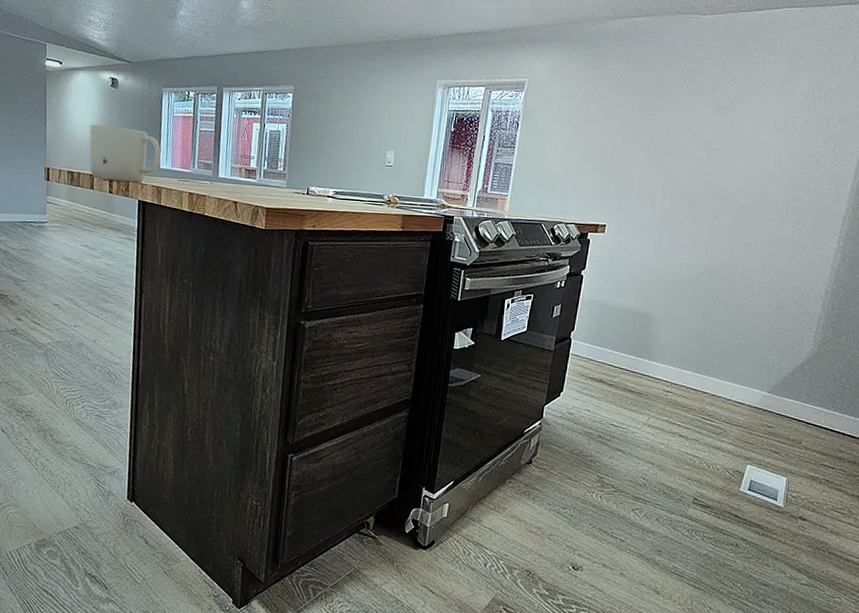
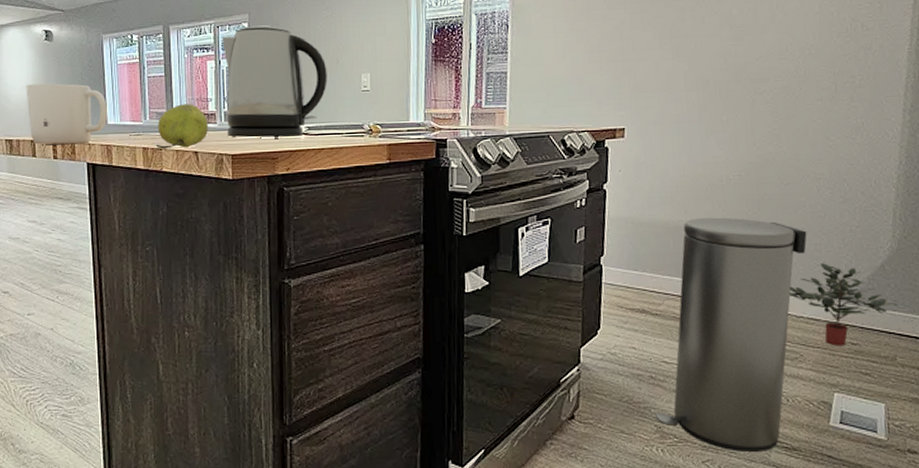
fruit: none [201,158,249,198] -> present [156,104,208,149]
kettle: none [264,96,358,200] -> present [222,25,327,138]
pedal bin: none [599,308,745,506] -> present [655,217,807,452]
potted plant: none [722,357,810,428] -> present [789,262,898,346]

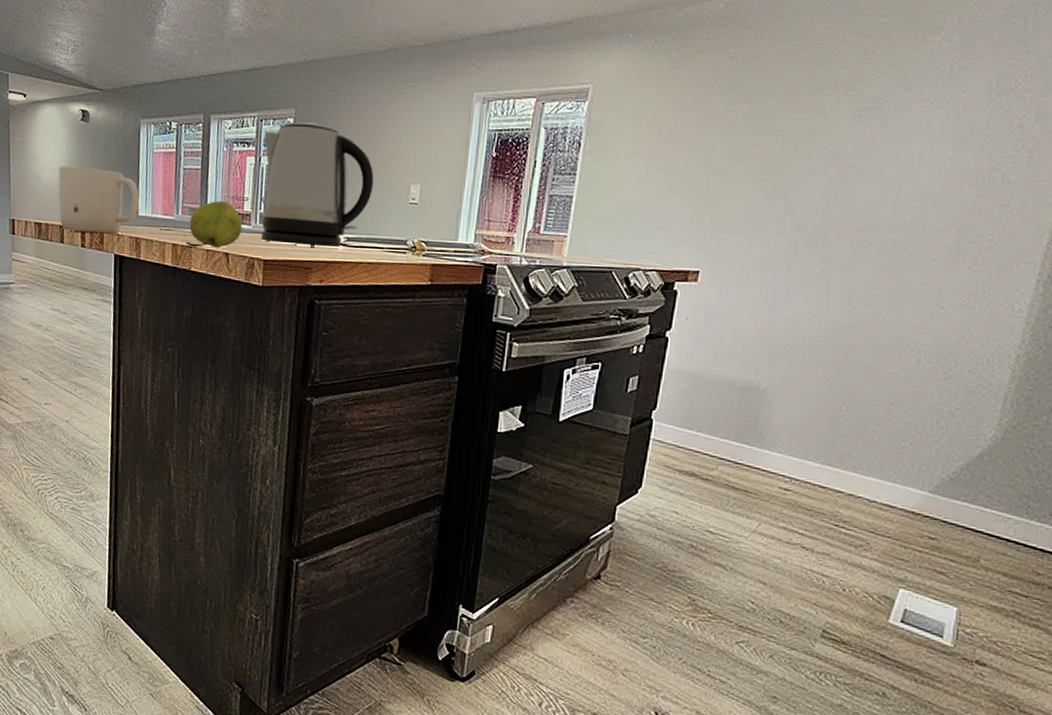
pedal bin: present [655,217,807,452] -> none [690,379,896,641]
potted plant: present [789,262,898,346] -> none [864,444,992,540]

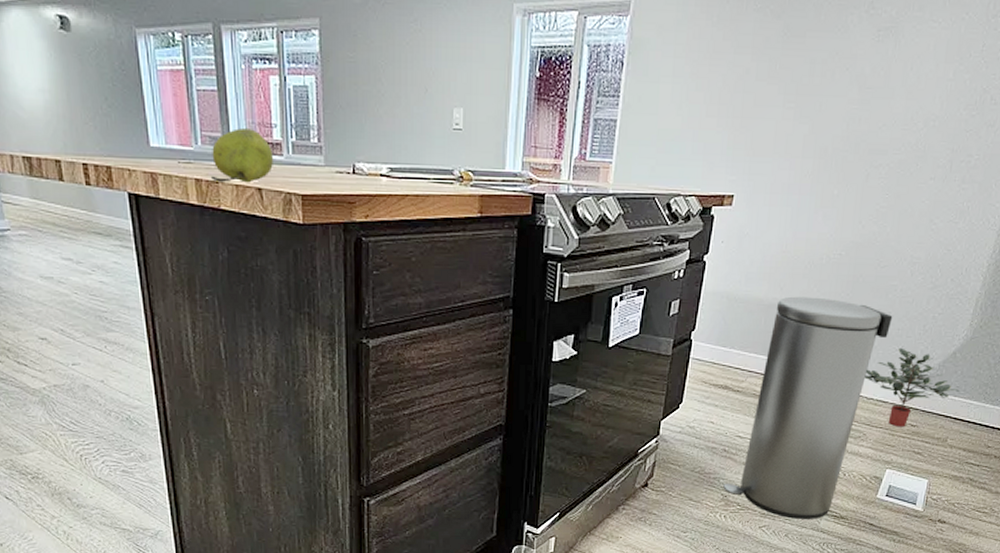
mug: present [58,166,139,235] -> none [41,86,149,169]
kettle: present [261,122,374,248] -> none [287,34,414,180]
pedal bin: none [690,379,896,641] -> present [723,296,893,519]
potted plant: none [864,444,992,540] -> present [864,347,960,427]

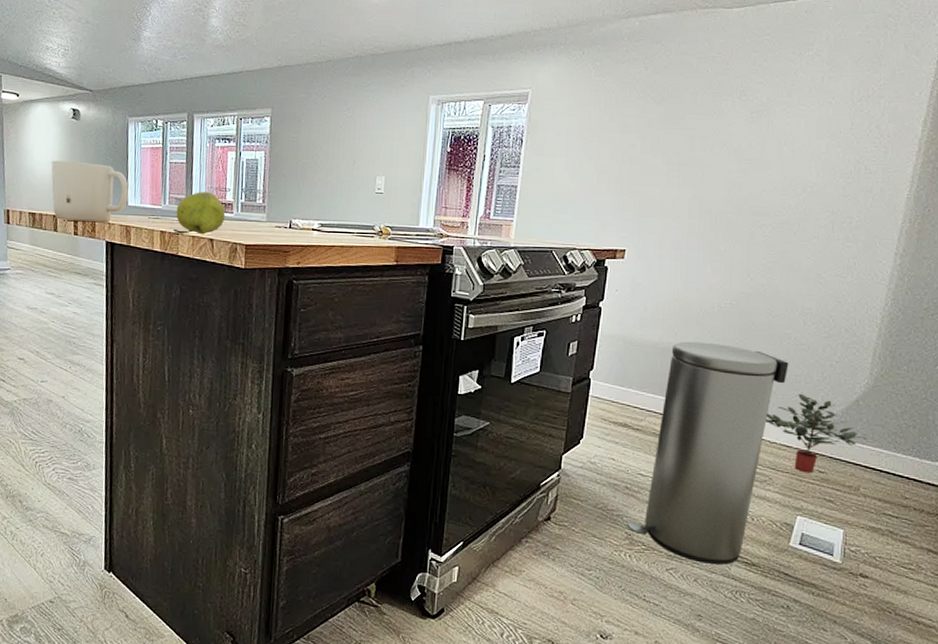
mug: none [41,86,149,169] -> present [51,160,129,223]

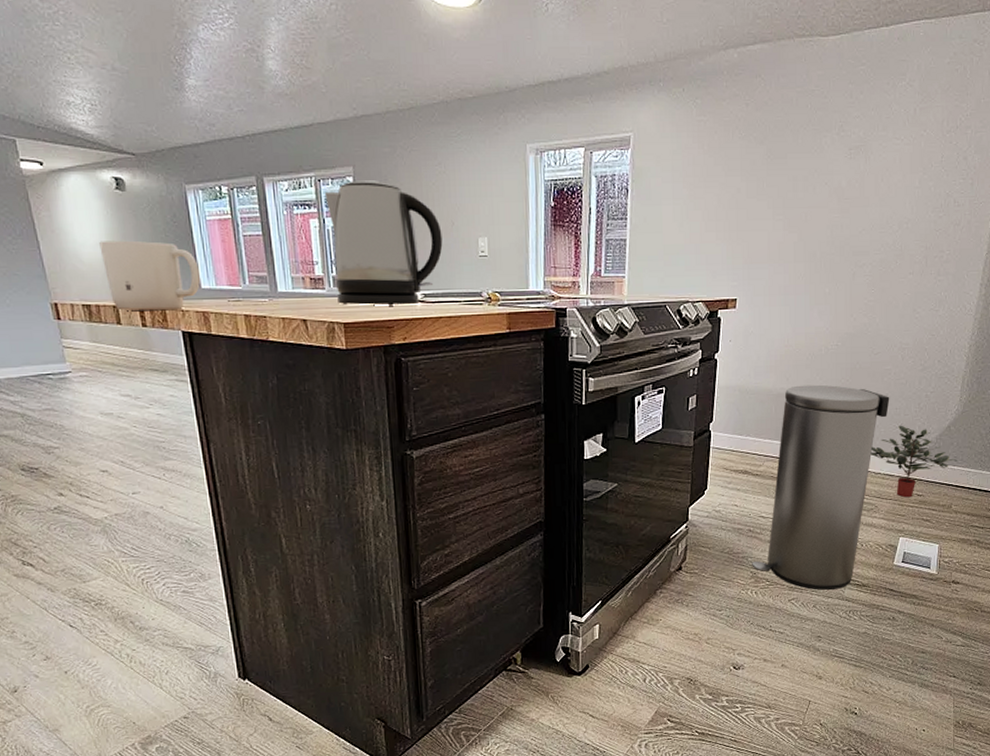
fruit: present [174,192,225,235] -> none [259,267,316,316]
kettle: none [243,121,344,233] -> present [324,180,443,306]

